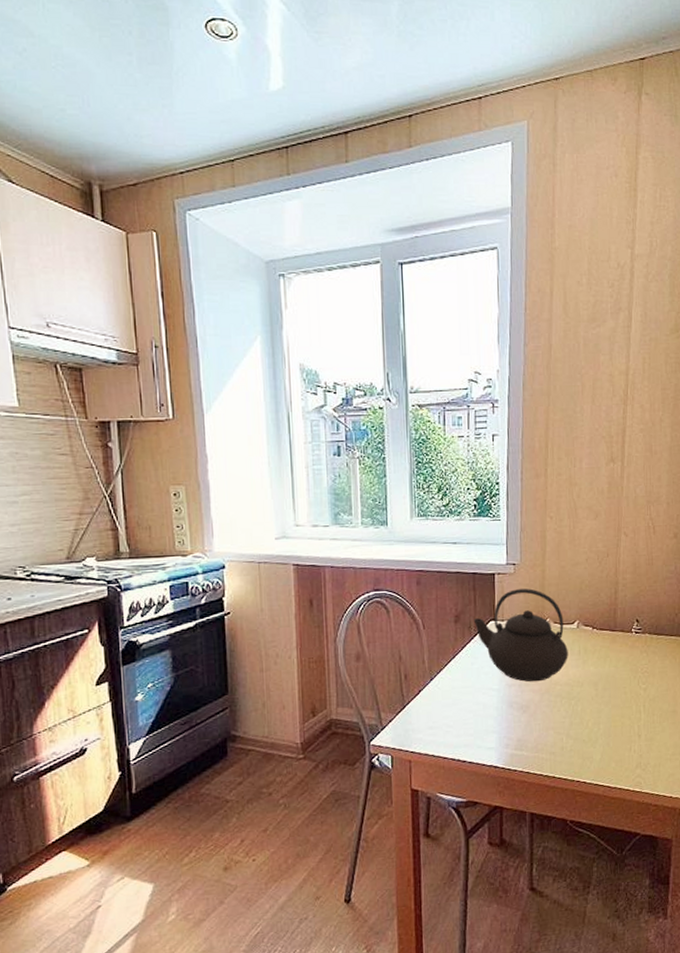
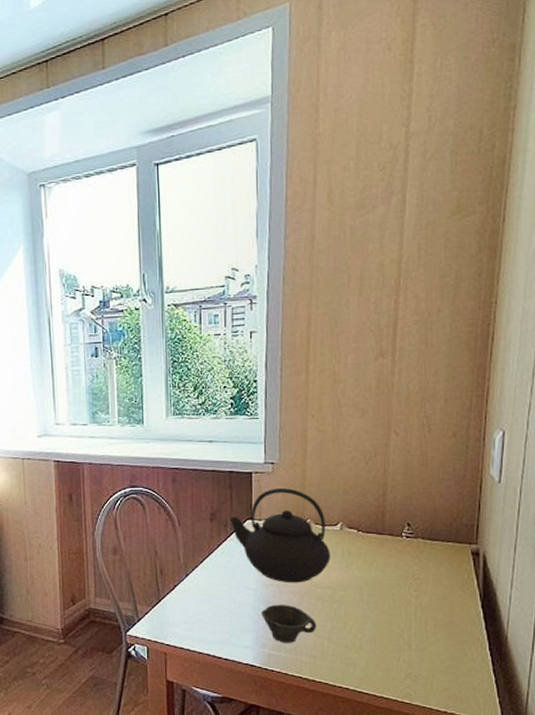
cup: none [504,703,556,742] -> present [261,604,316,643]

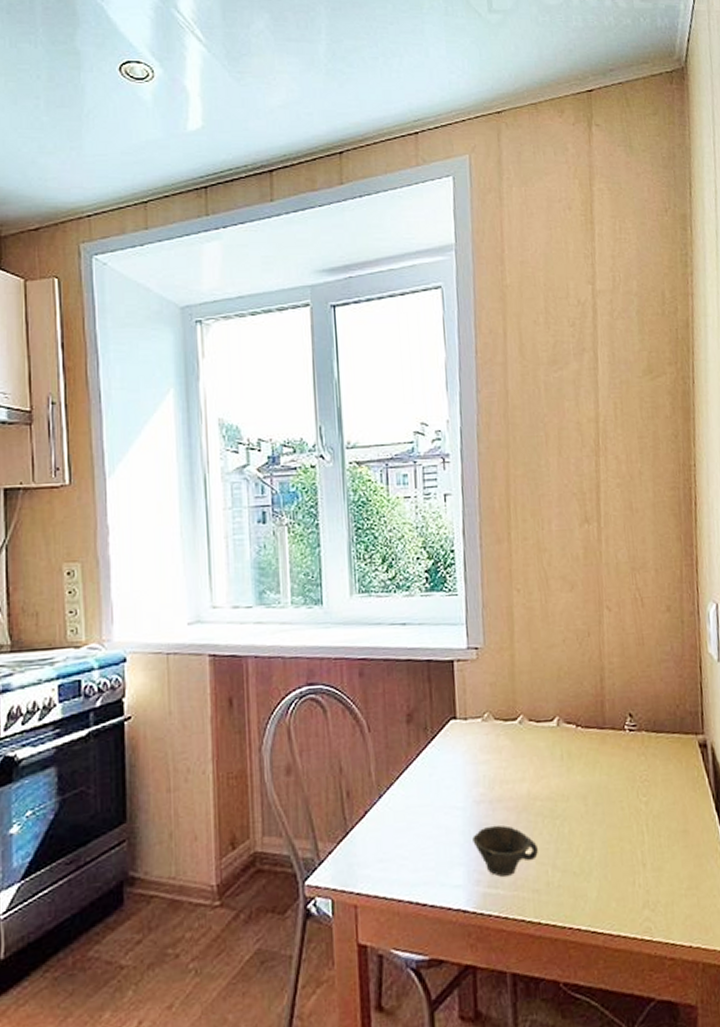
teapot: present [229,488,331,583] -> none [429,678,549,797]

